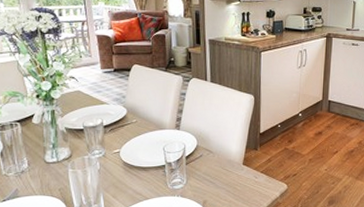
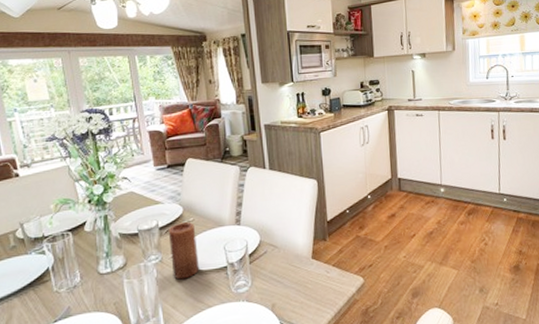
candle: none [112,123,140,173] -> present [168,222,200,280]

